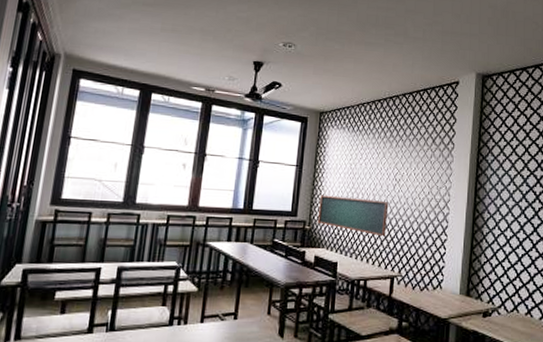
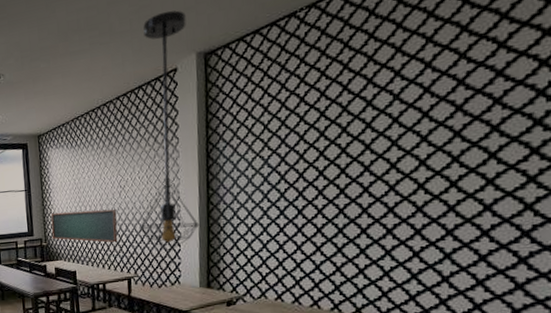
light fixture: none [408,31,470,253] -> present [138,10,200,252]

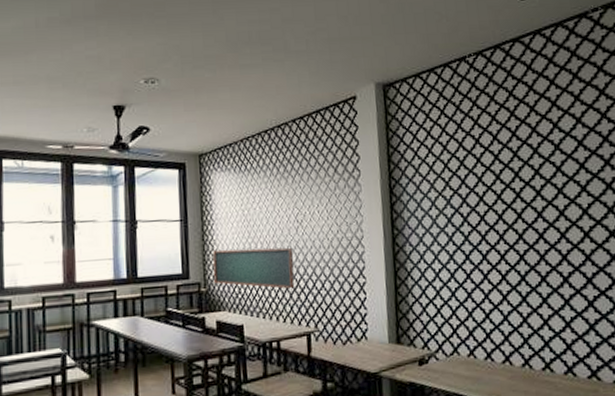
light fixture: present [138,10,200,252] -> none [319,37,386,300]

